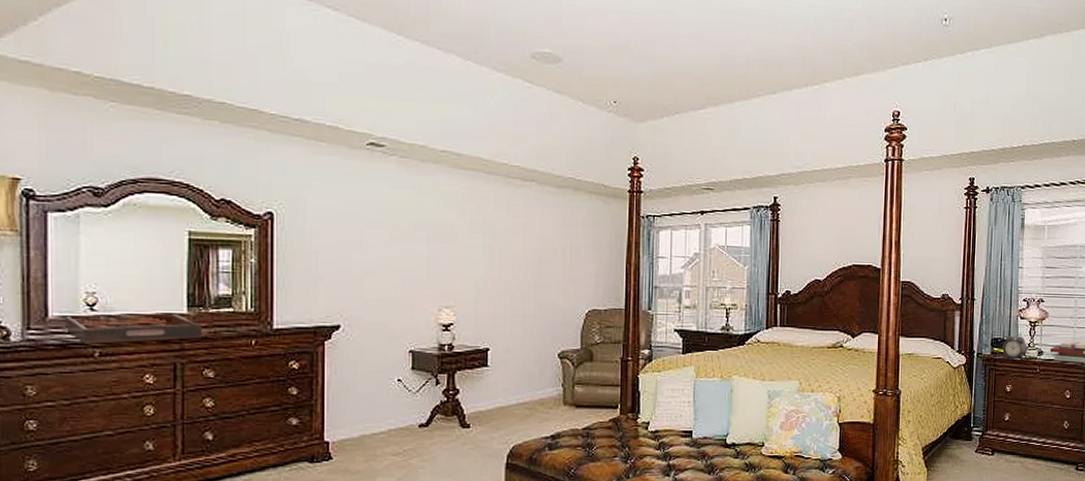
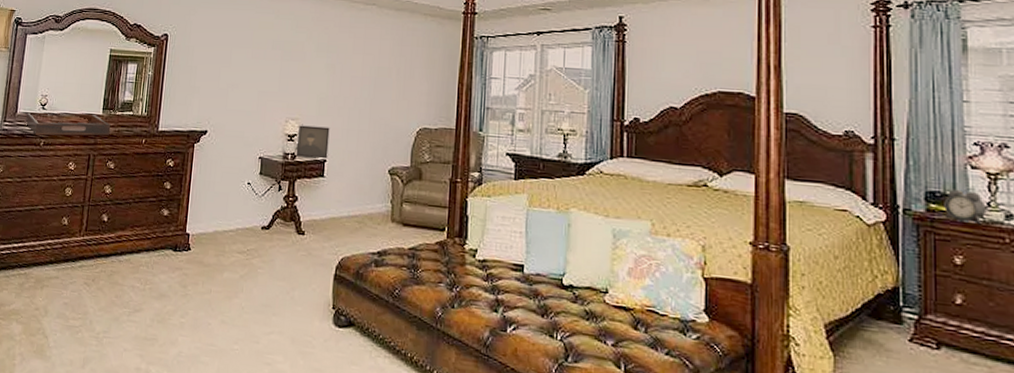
picture frame: none [453,313,491,348] -> present [296,125,330,159]

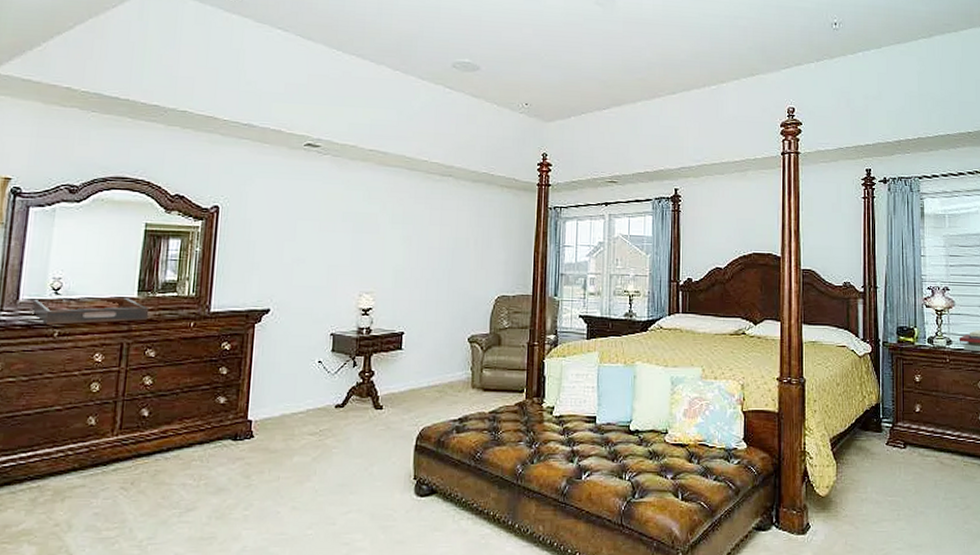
picture frame: present [296,125,330,159] -> none [371,298,407,332]
alarm clock: present [944,189,987,224] -> none [909,324,936,349]

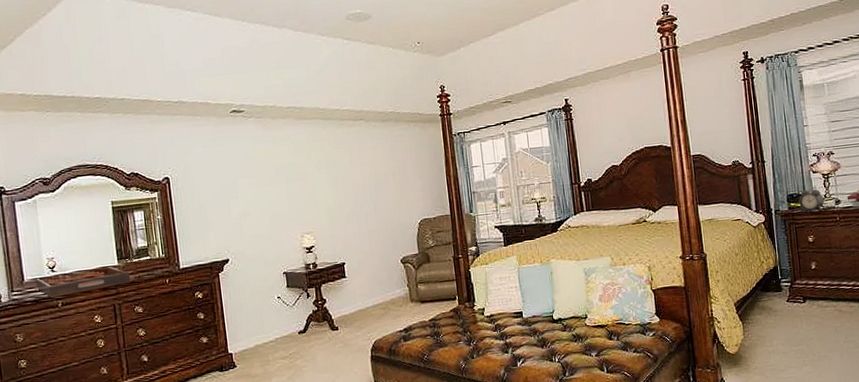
alarm clock: none [909,324,936,349] -> present [799,189,825,212]

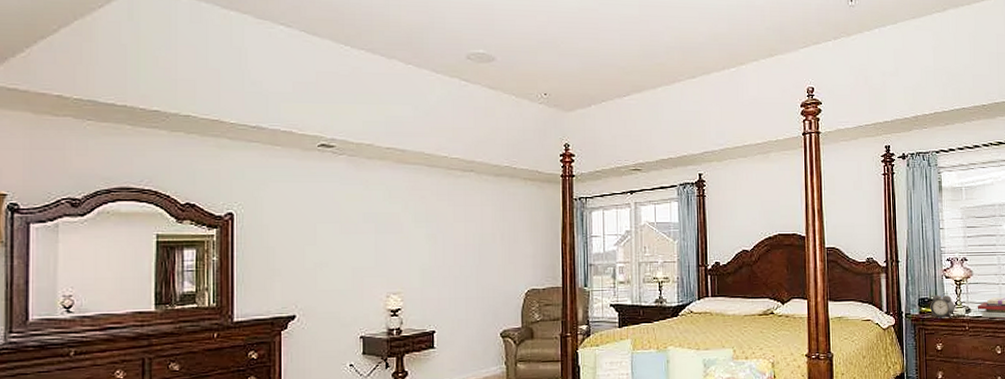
serving tray: present [35,266,131,299] -> none [43,311,169,346]

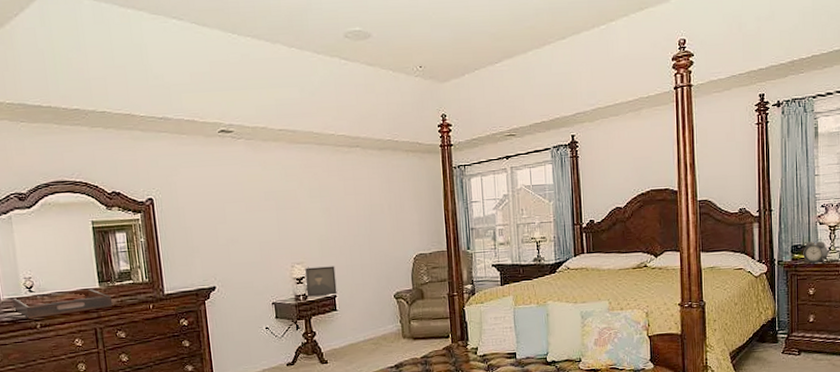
serving tray: none [43,311,169,346] -> present [12,288,113,320]
picture frame: none [401,298,436,331] -> present [305,266,337,297]

